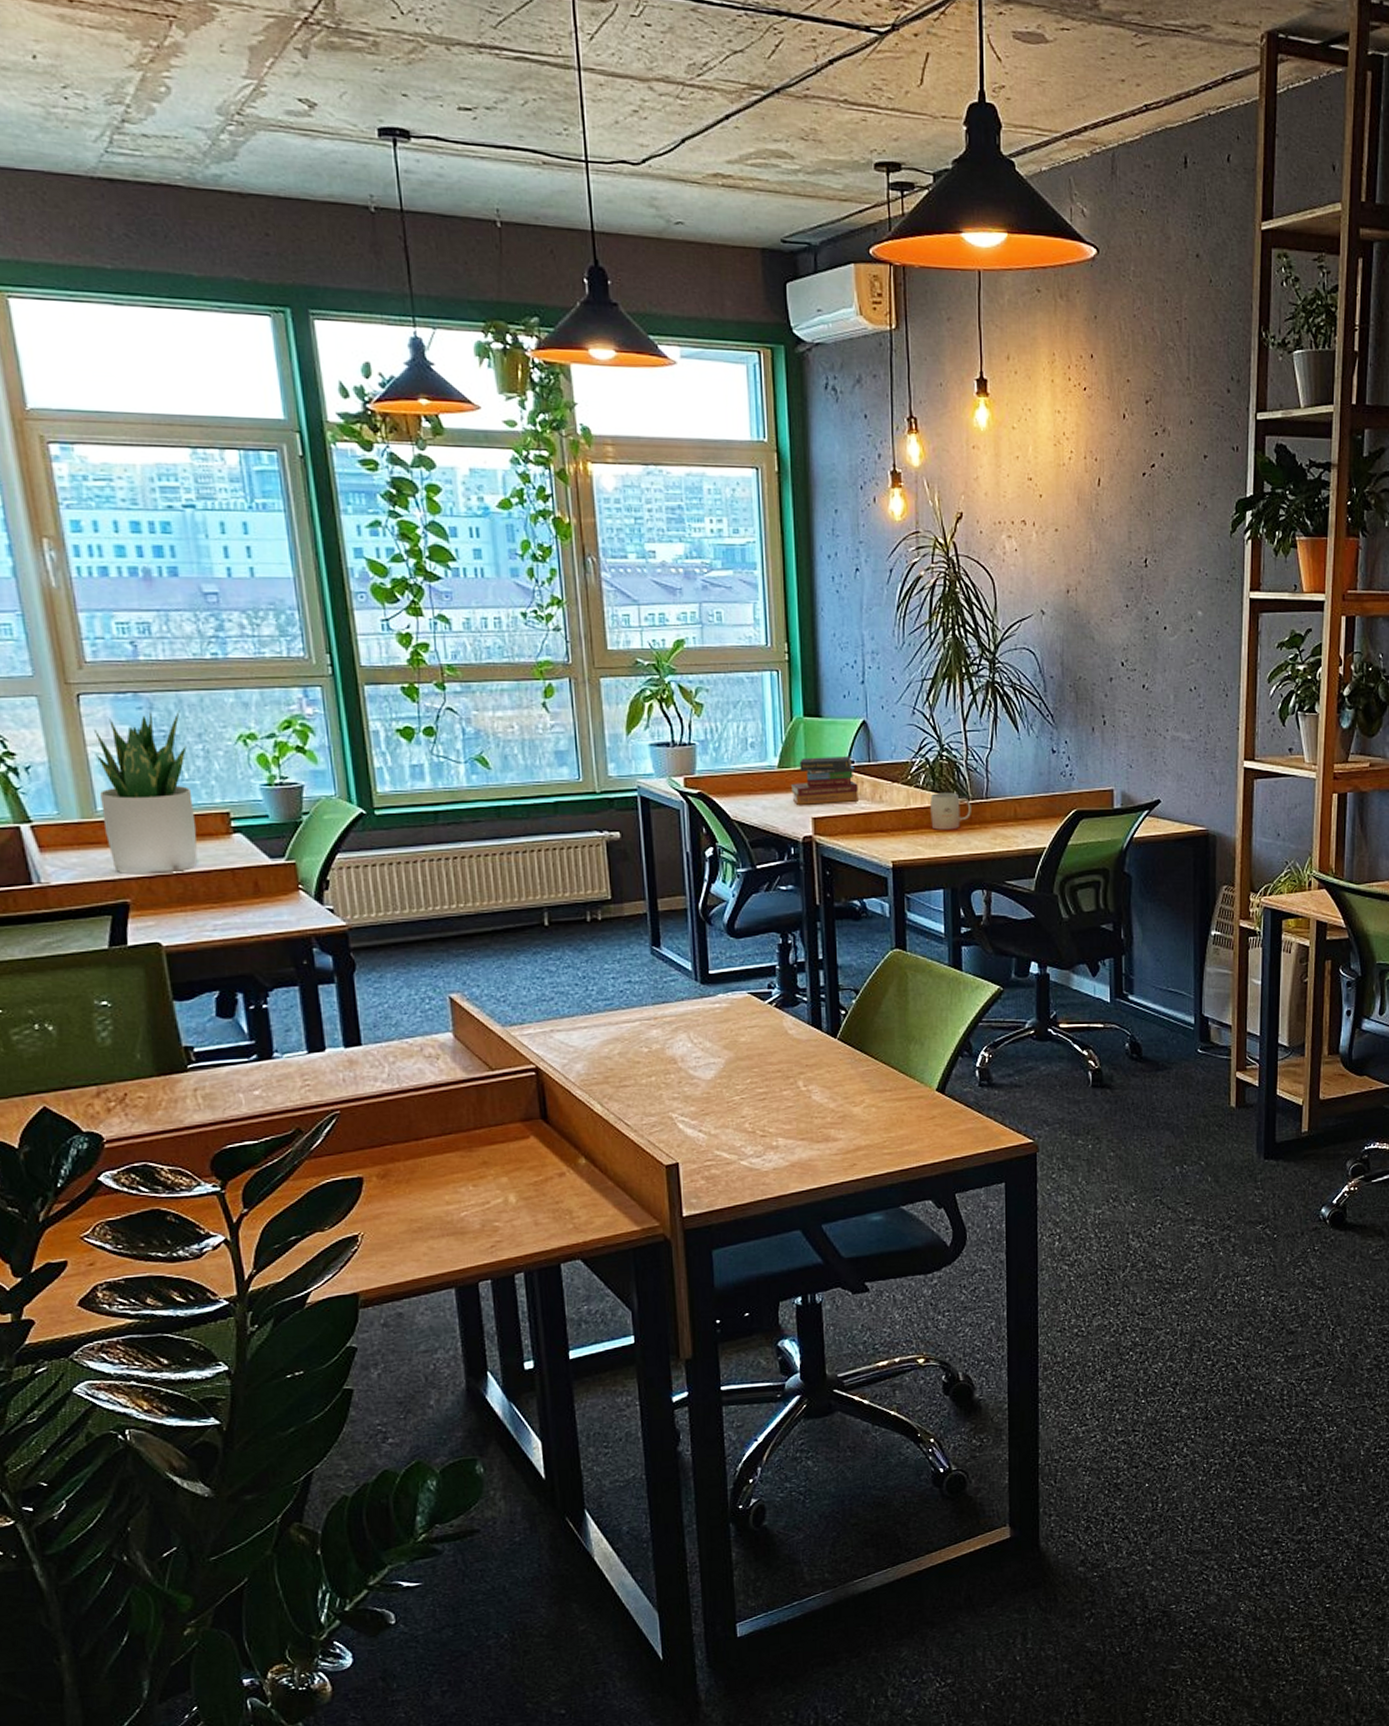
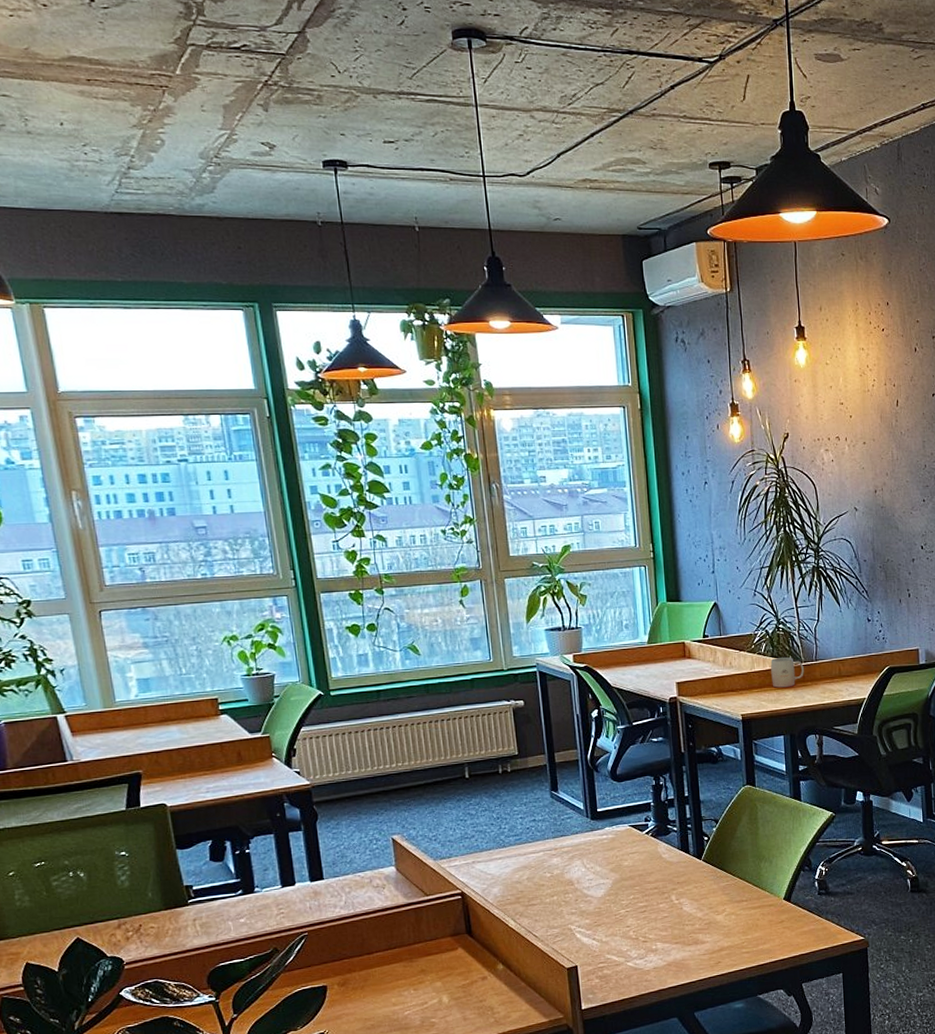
planter: present [94,709,198,875] -> none [113,619,194,751]
books: present [790,755,858,805] -> none [658,631,713,673]

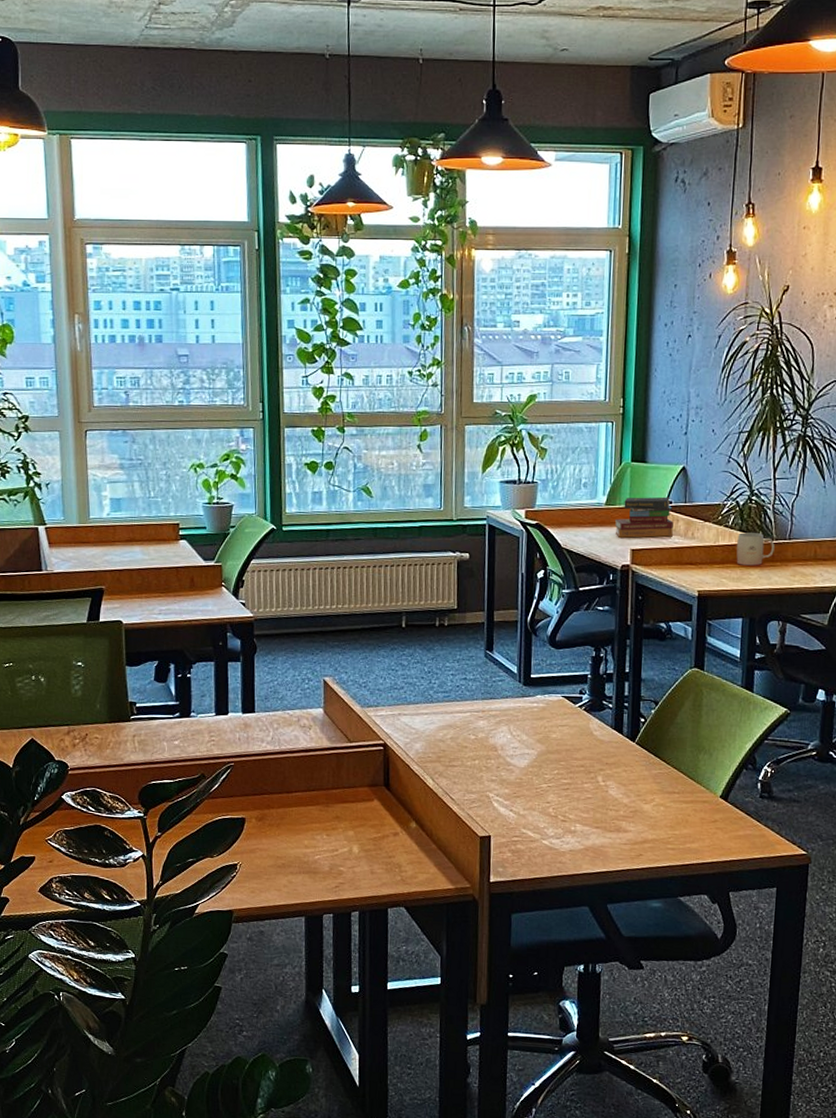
books: none [658,631,713,673] -> present [614,496,674,538]

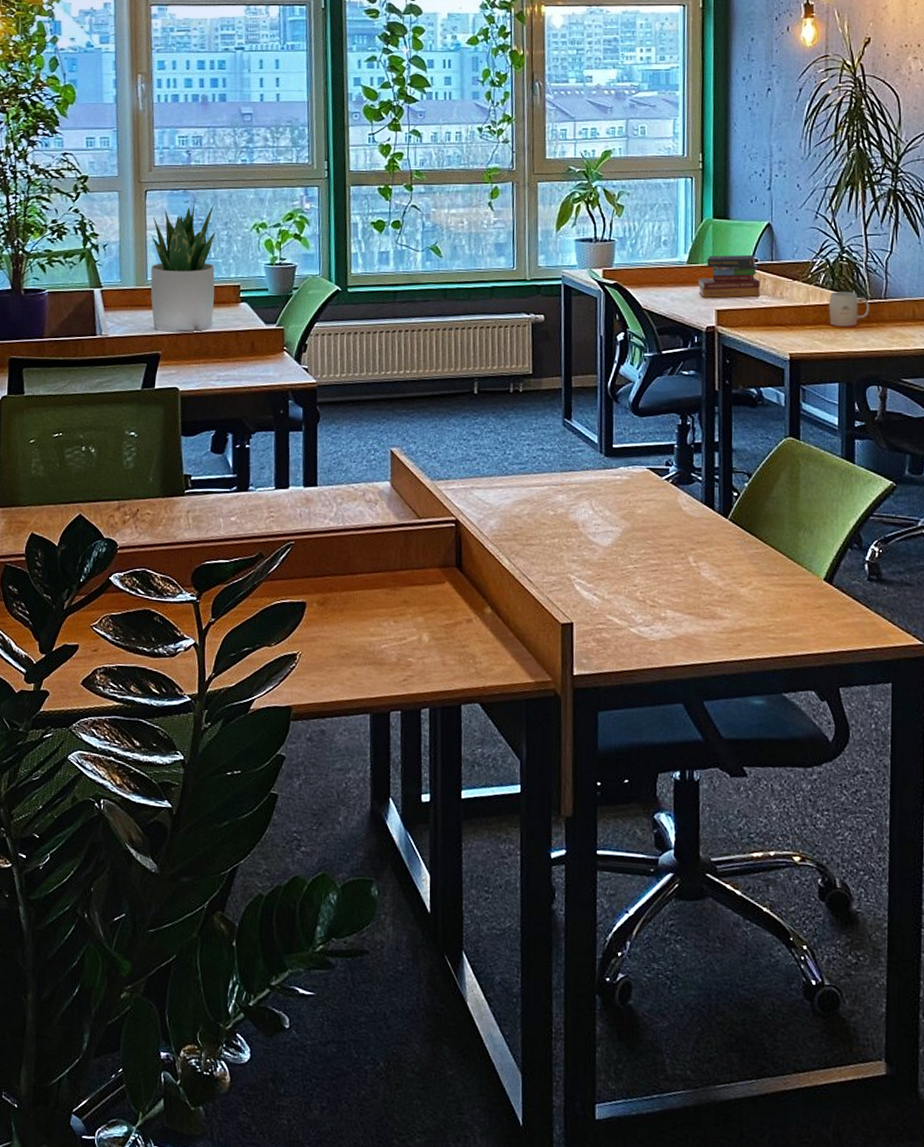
planter: none [93,443,156,569] -> present [150,203,216,333]

